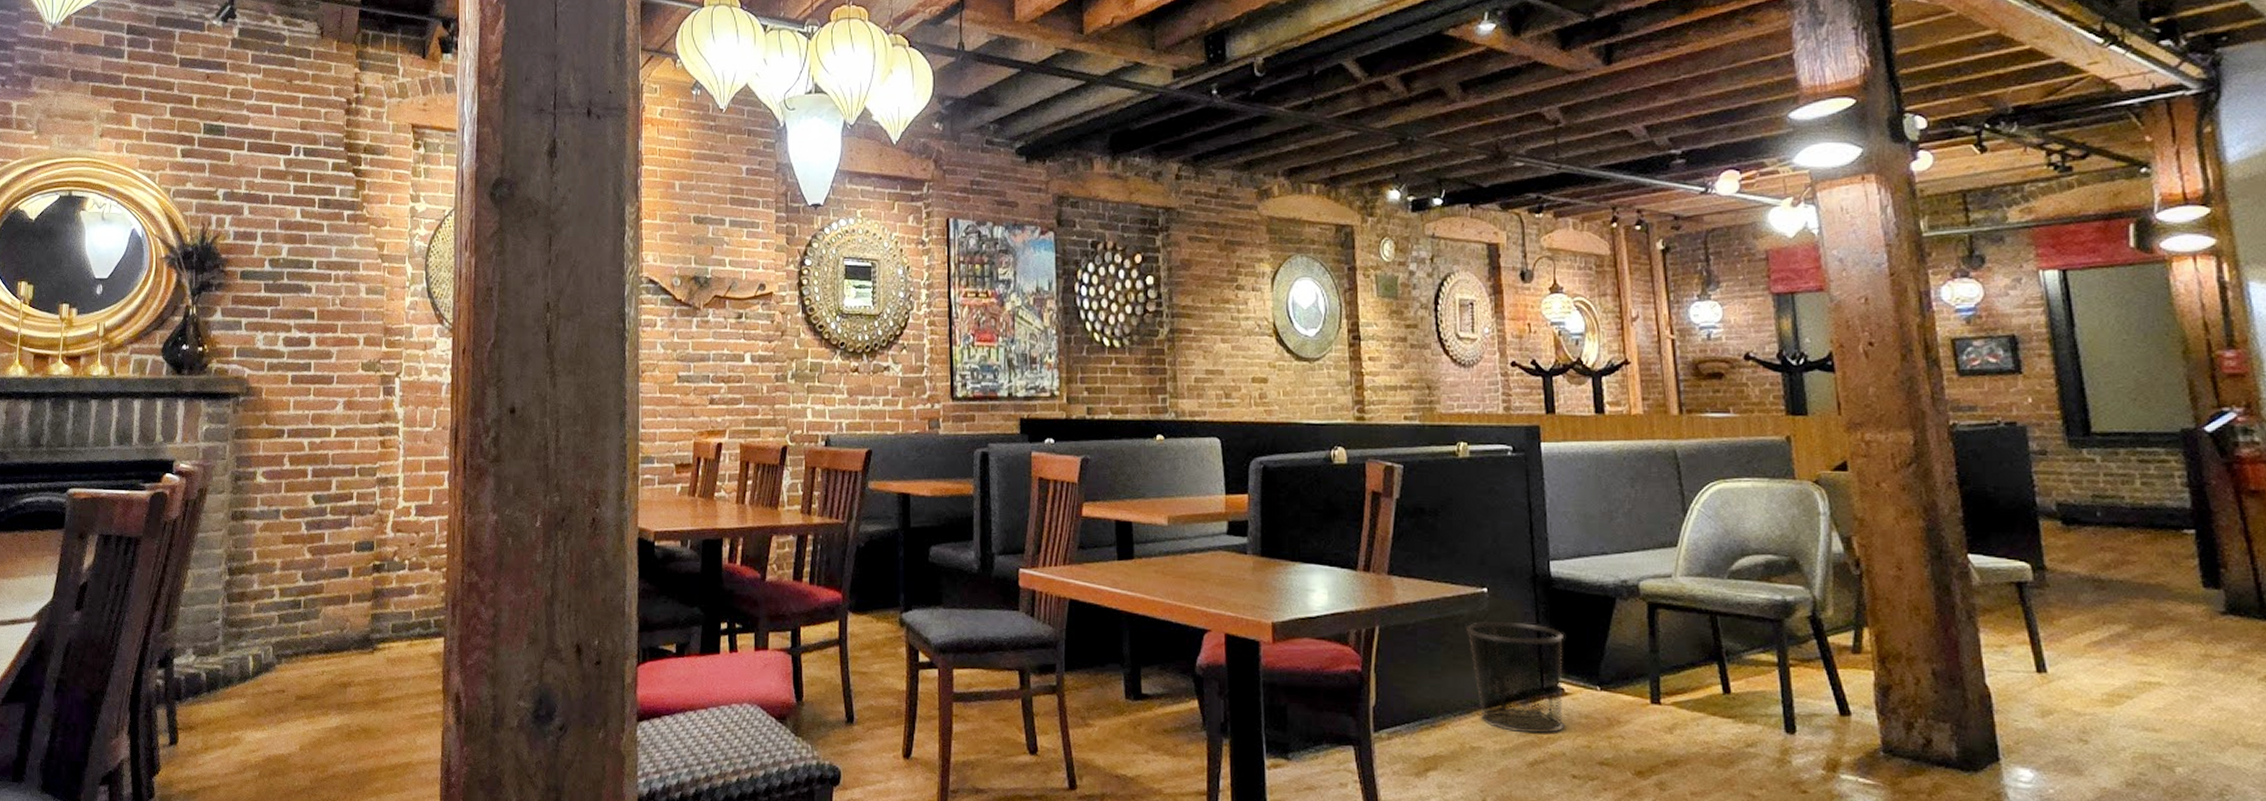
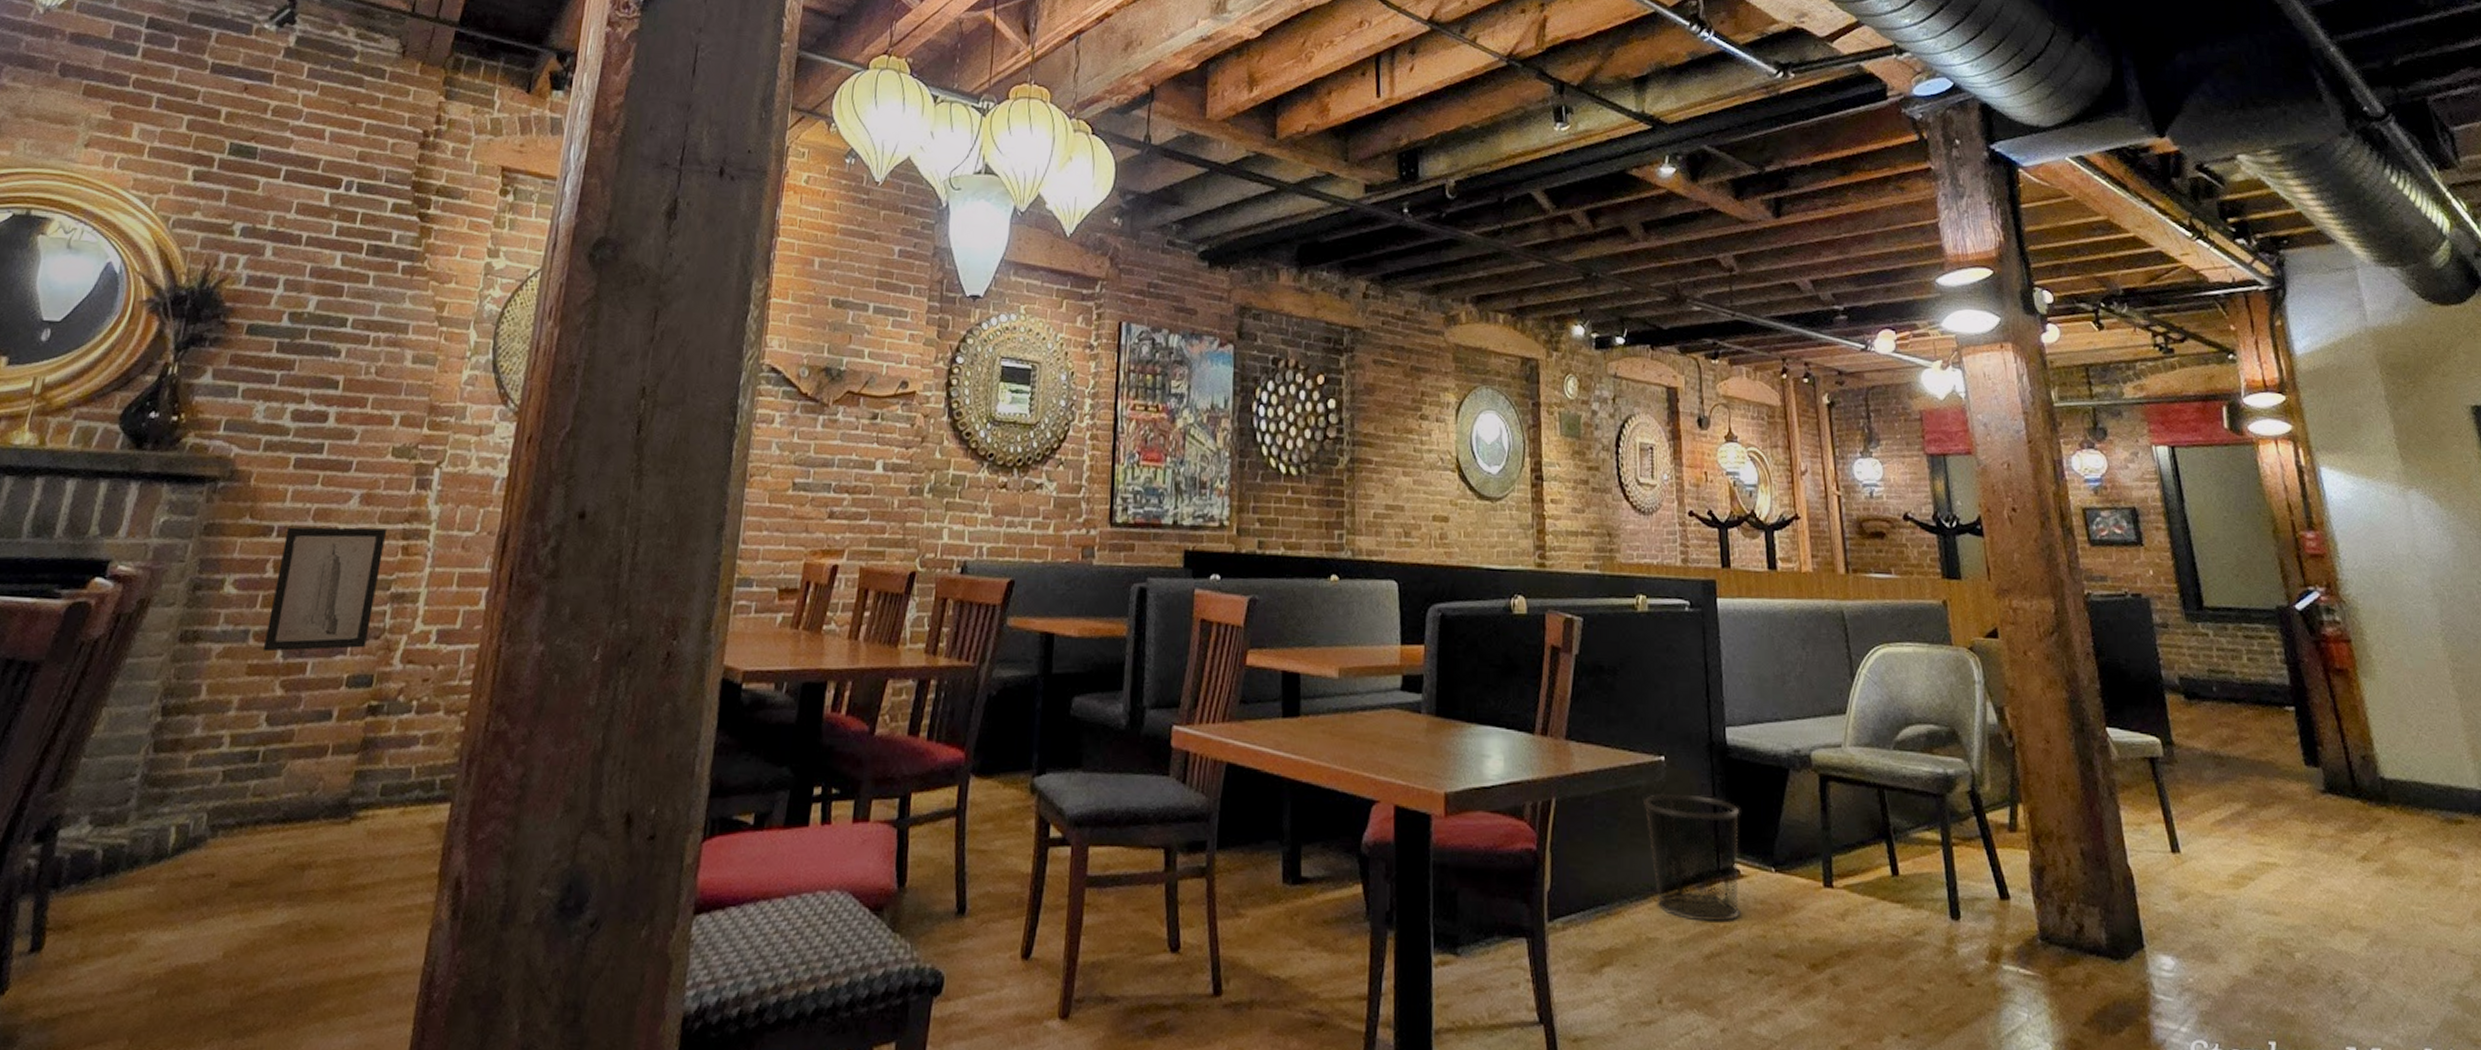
wall art: none [291,428,367,526] -> present [262,527,388,652]

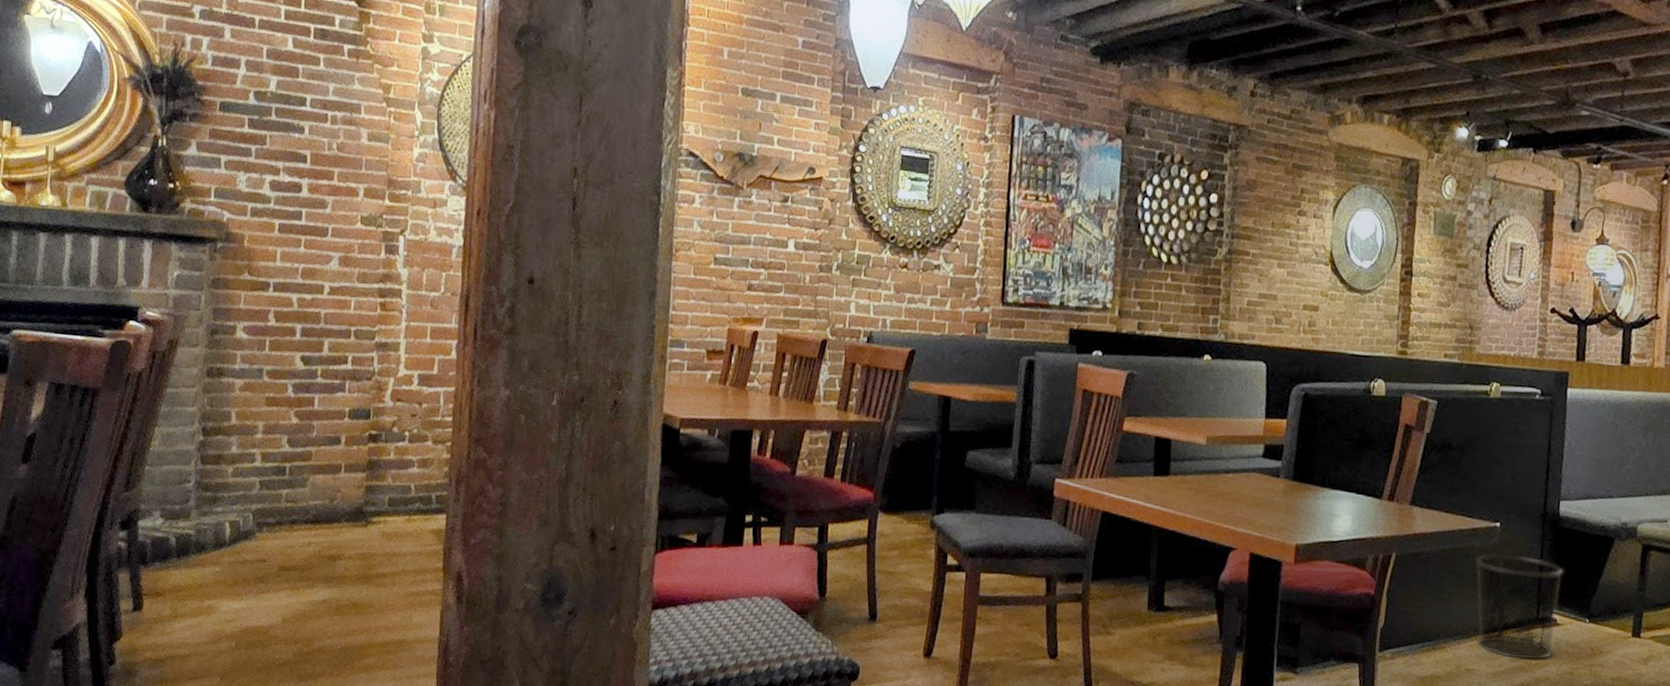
wall art: present [262,527,388,652] -> none [276,283,366,388]

